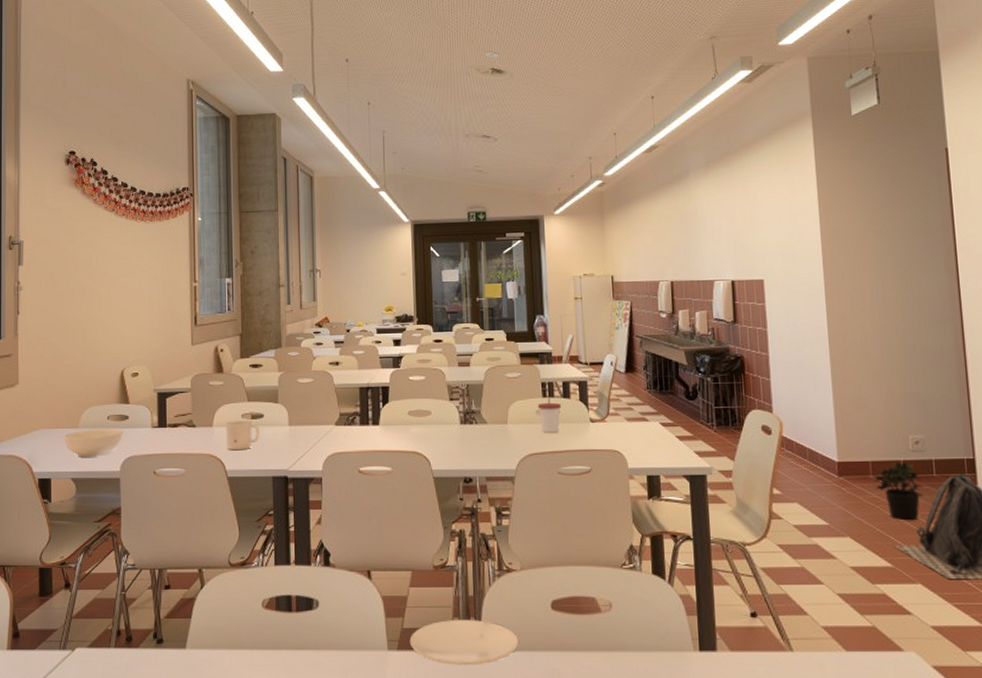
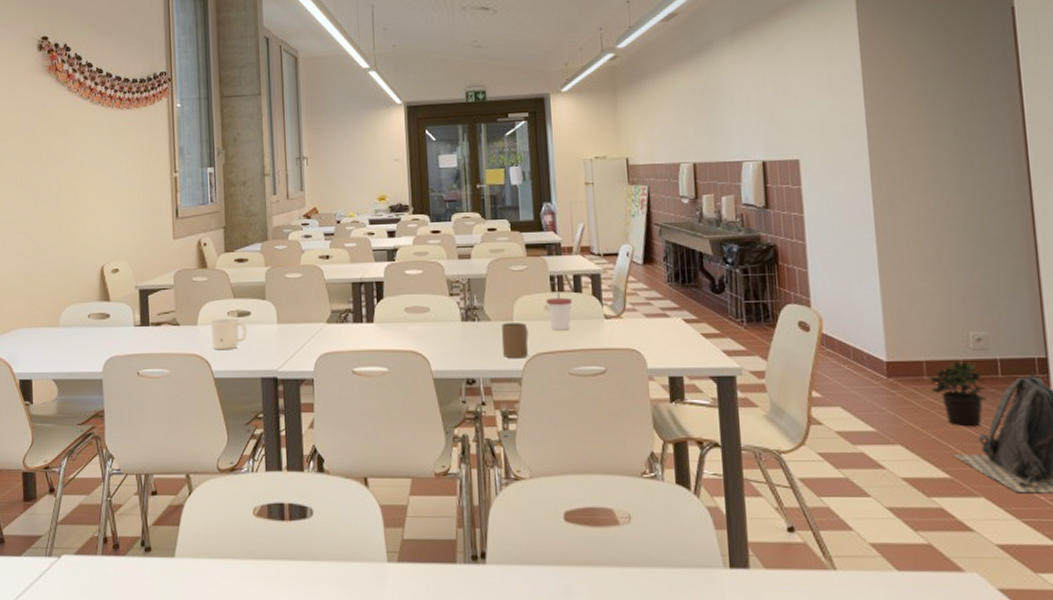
bowl: present [63,429,123,457] -> none [43,327,105,358]
plate: present [409,620,518,665] -> none [410,531,529,580]
cup: none [496,426,521,459] -> present [501,323,529,359]

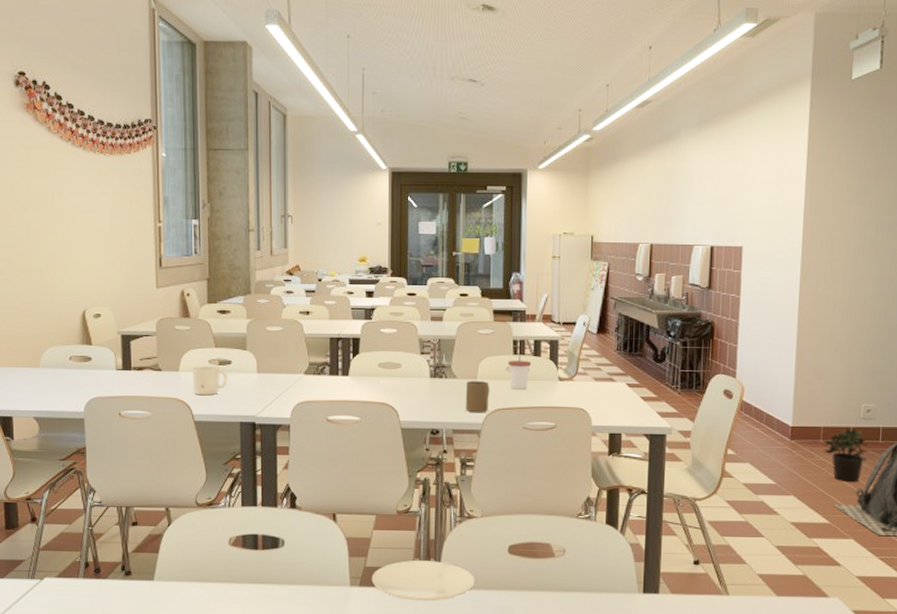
plate: none [410,531,529,580] -> present [371,560,475,601]

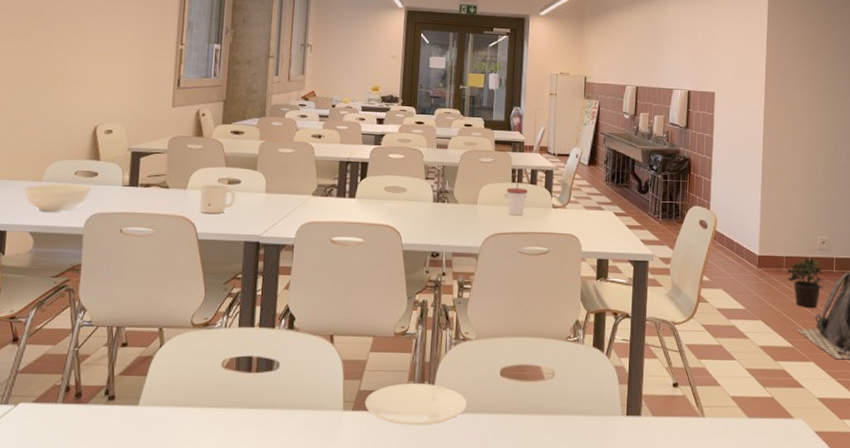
bowl: none [24,369,86,397] -> present [24,183,91,212]
cup: present [465,381,490,413] -> none [464,206,489,237]

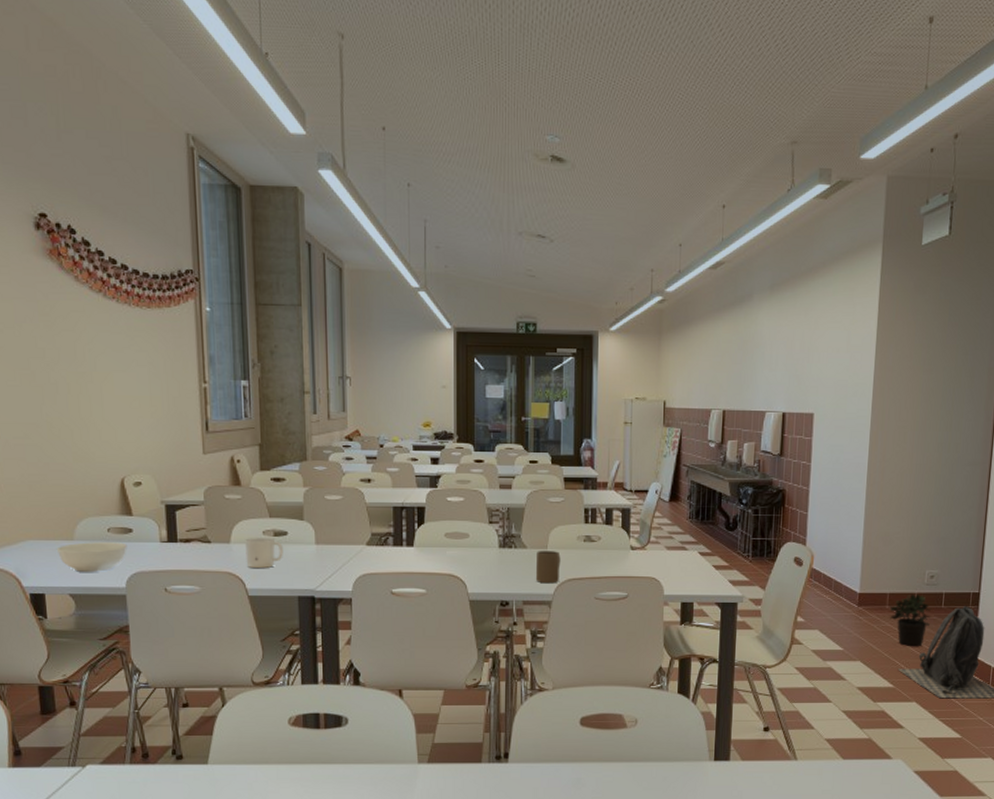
plate: present [364,383,467,426] -> none [440,735,546,776]
cup: none [464,206,489,237] -> present [535,551,561,584]
cup: present [506,183,528,217] -> none [578,523,603,560]

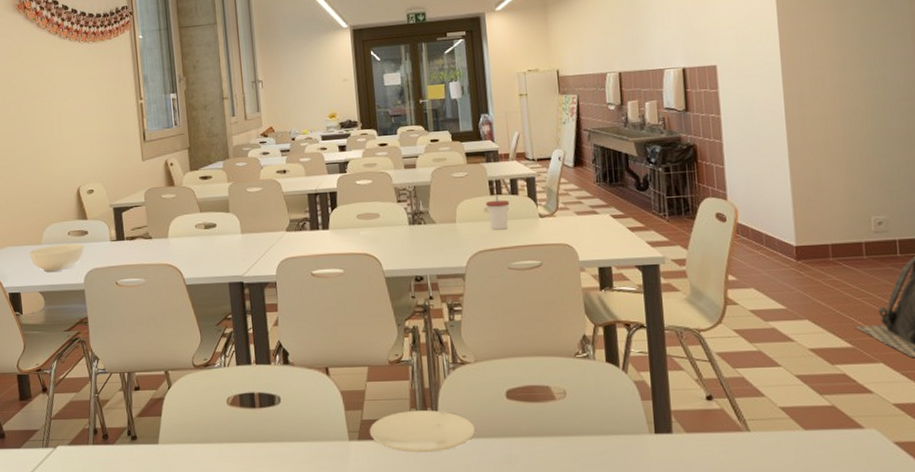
mug: present [245,538,283,569] -> none [180,231,214,260]
plate: none [440,735,546,776] -> present [369,410,475,453]
cup: present [535,551,561,584] -> none [446,224,471,257]
cup: none [578,523,603,560] -> present [485,195,509,231]
potted plant: present [889,594,932,647] -> none [834,243,886,302]

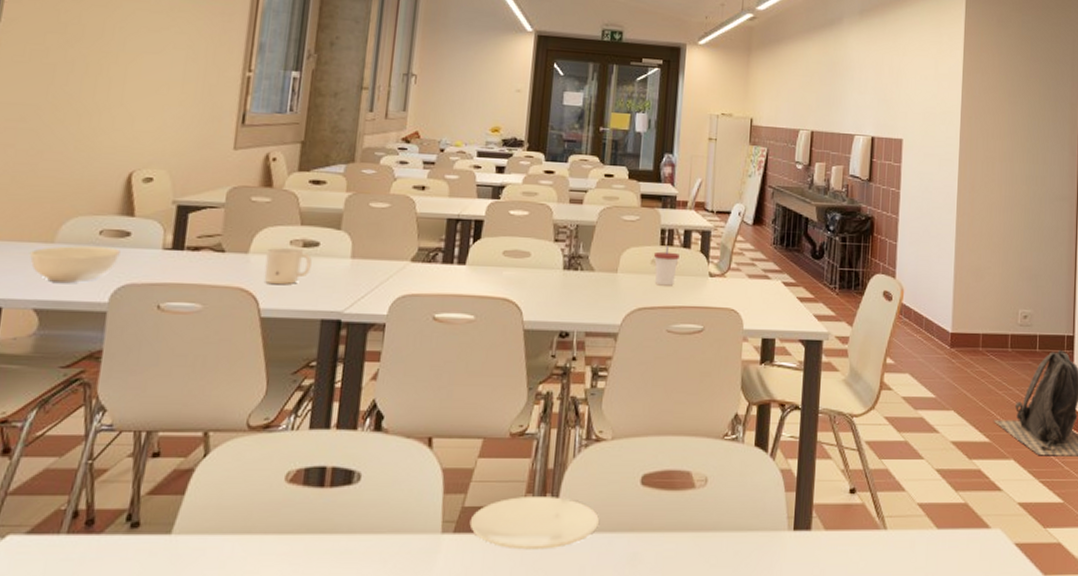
mug: none [180,231,214,260] -> present [264,248,312,285]

